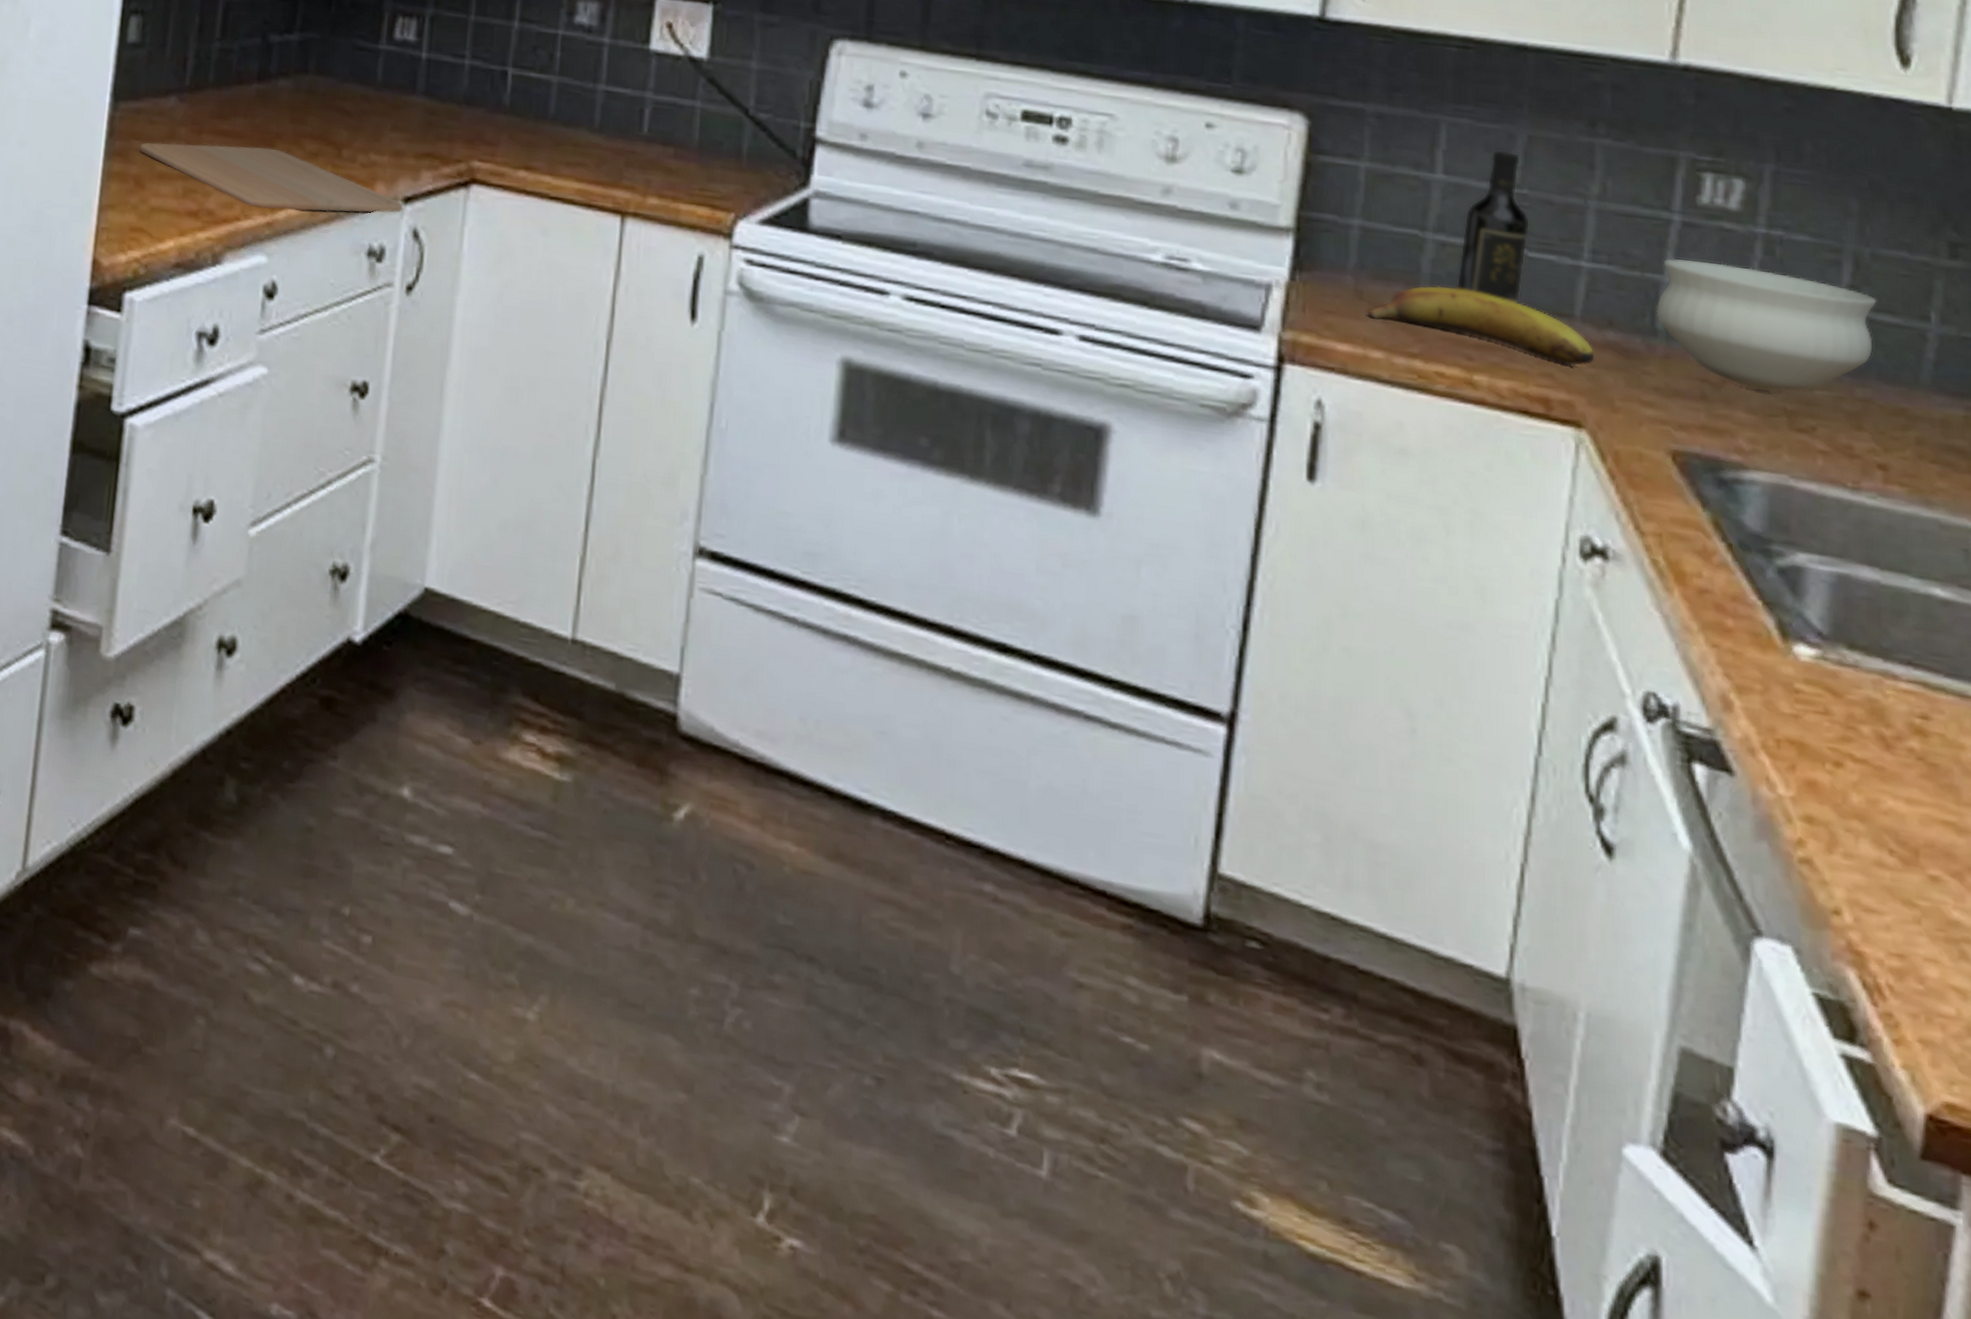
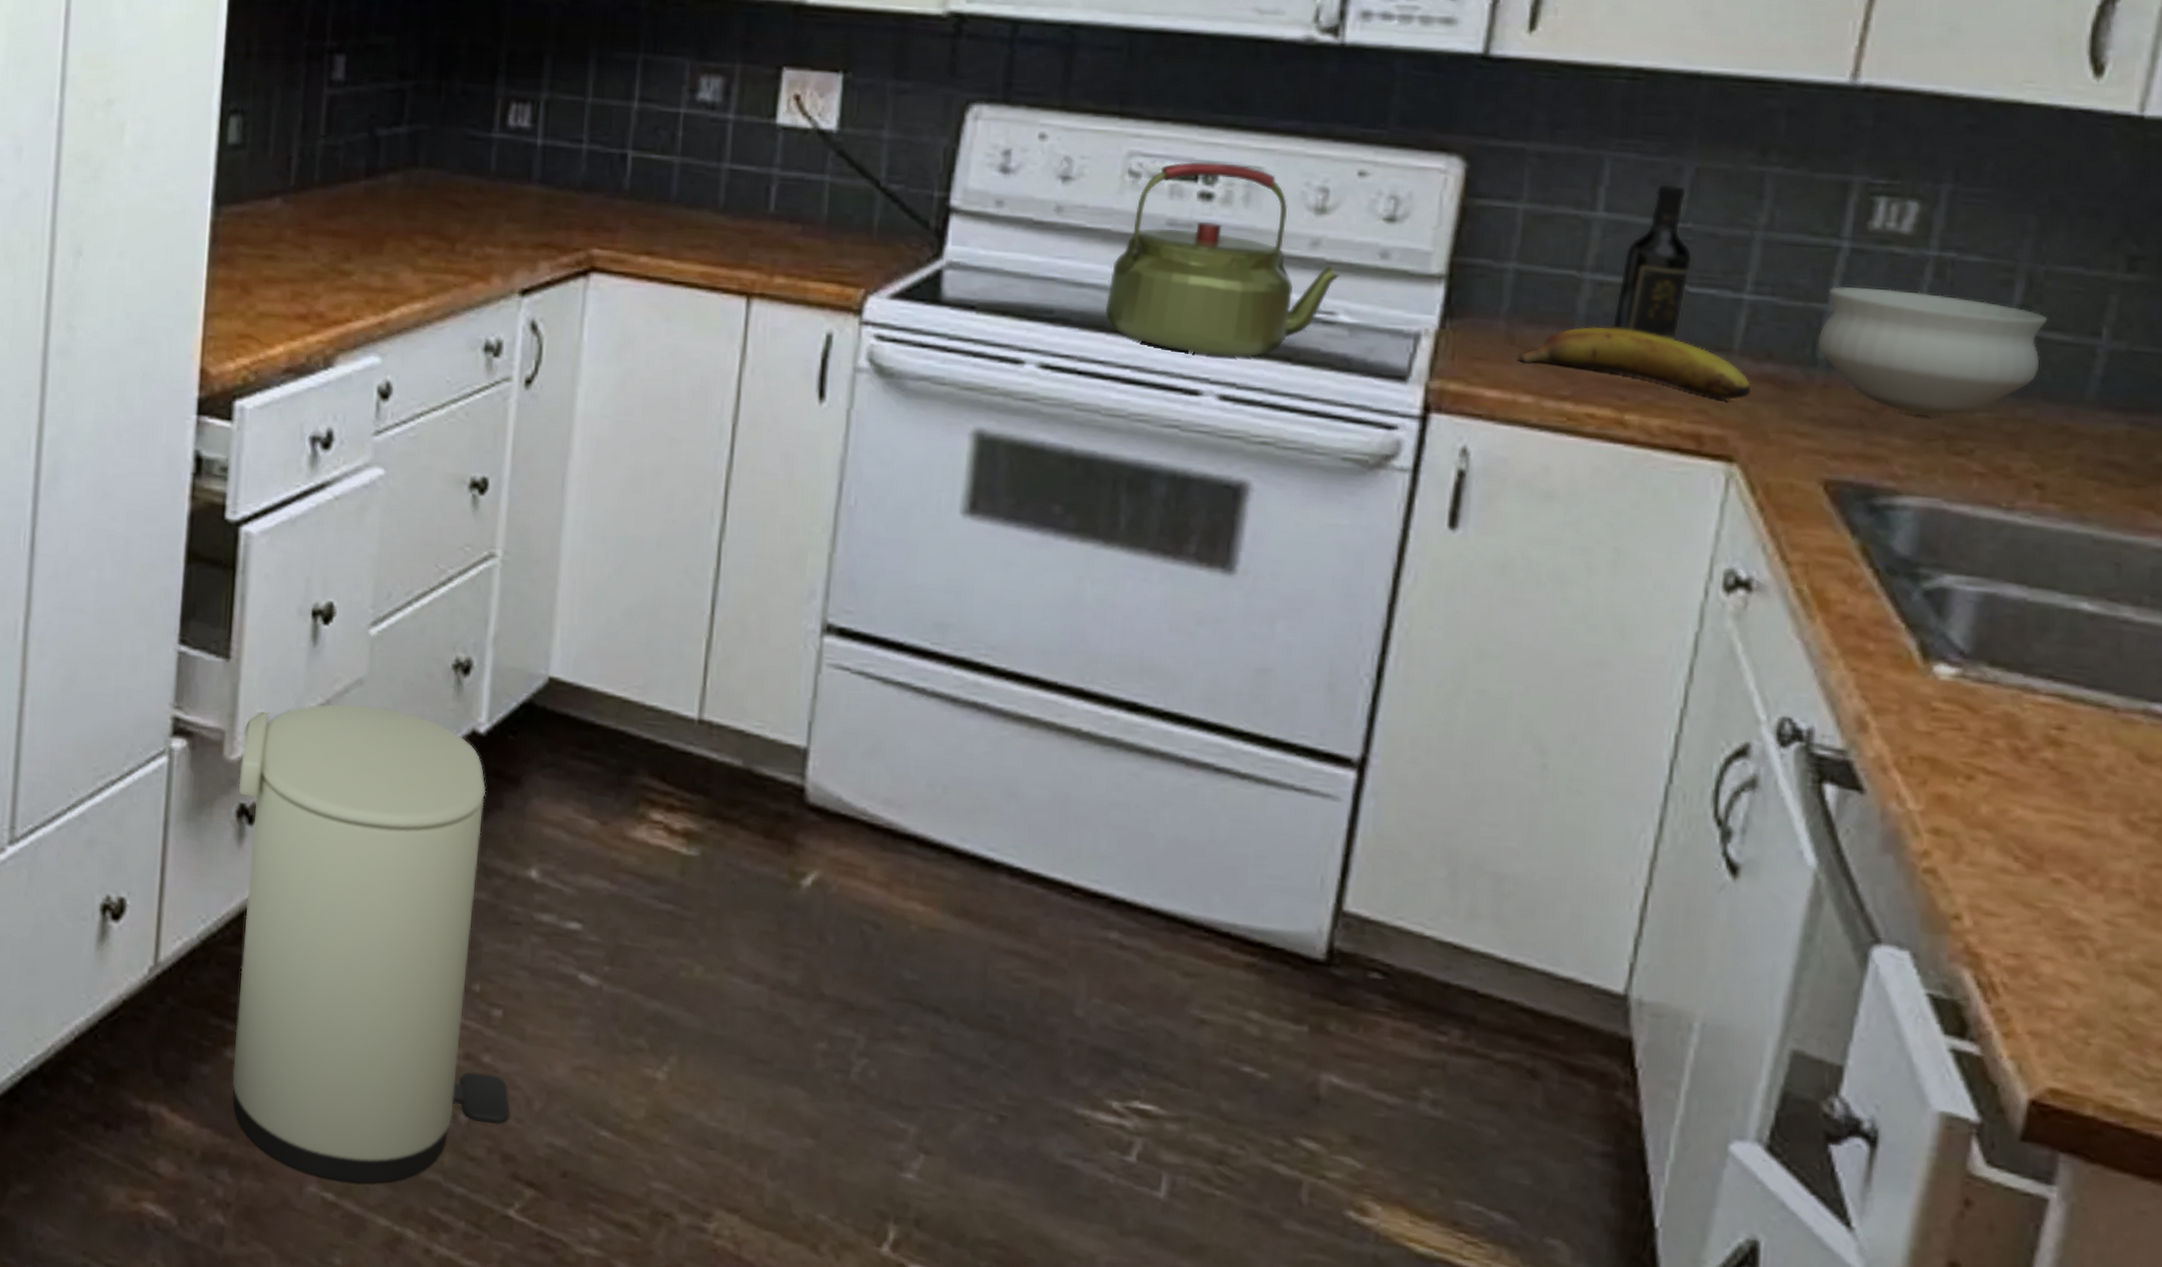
pedal bin: none [95,604,378,1120] -> present [232,703,511,1184]
chopping board: present [139,142,403,214] -> none [244,245,520,310]
kettle: none [966,105,1192,300] -> present [1104,161,1340,358]

